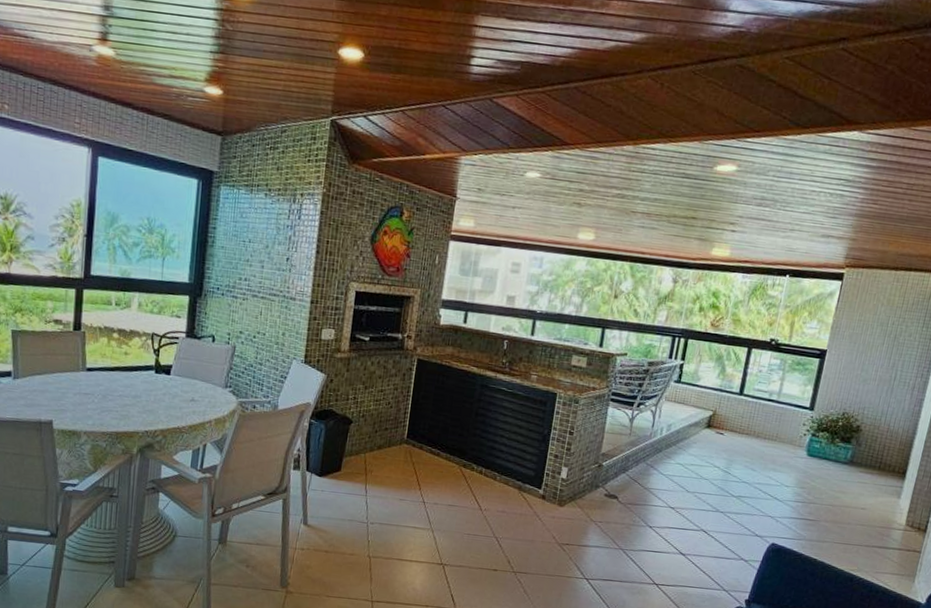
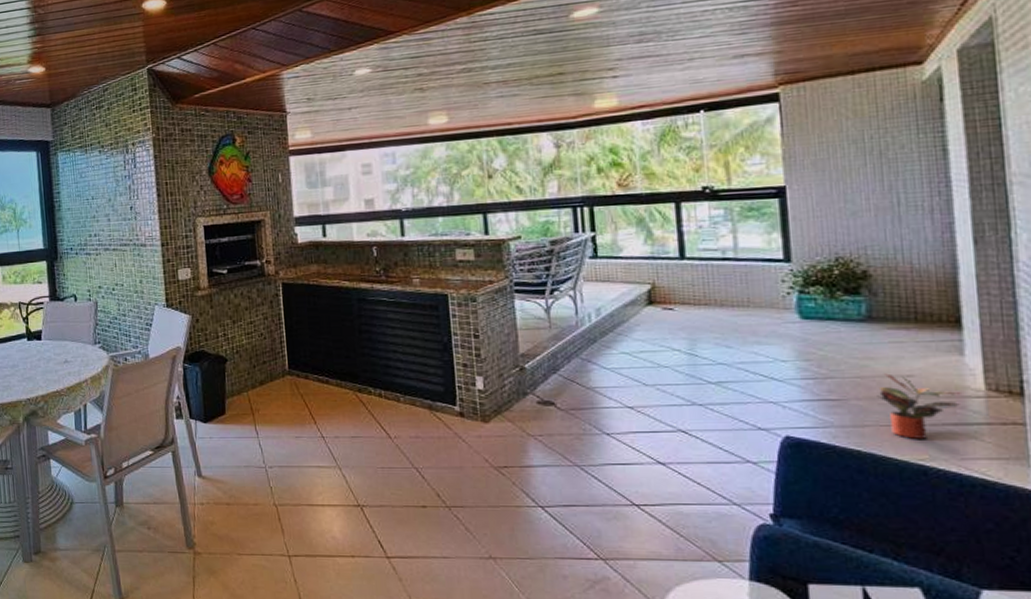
potted plant: none [838,505,890,555] -> present [877,373,961,439]

